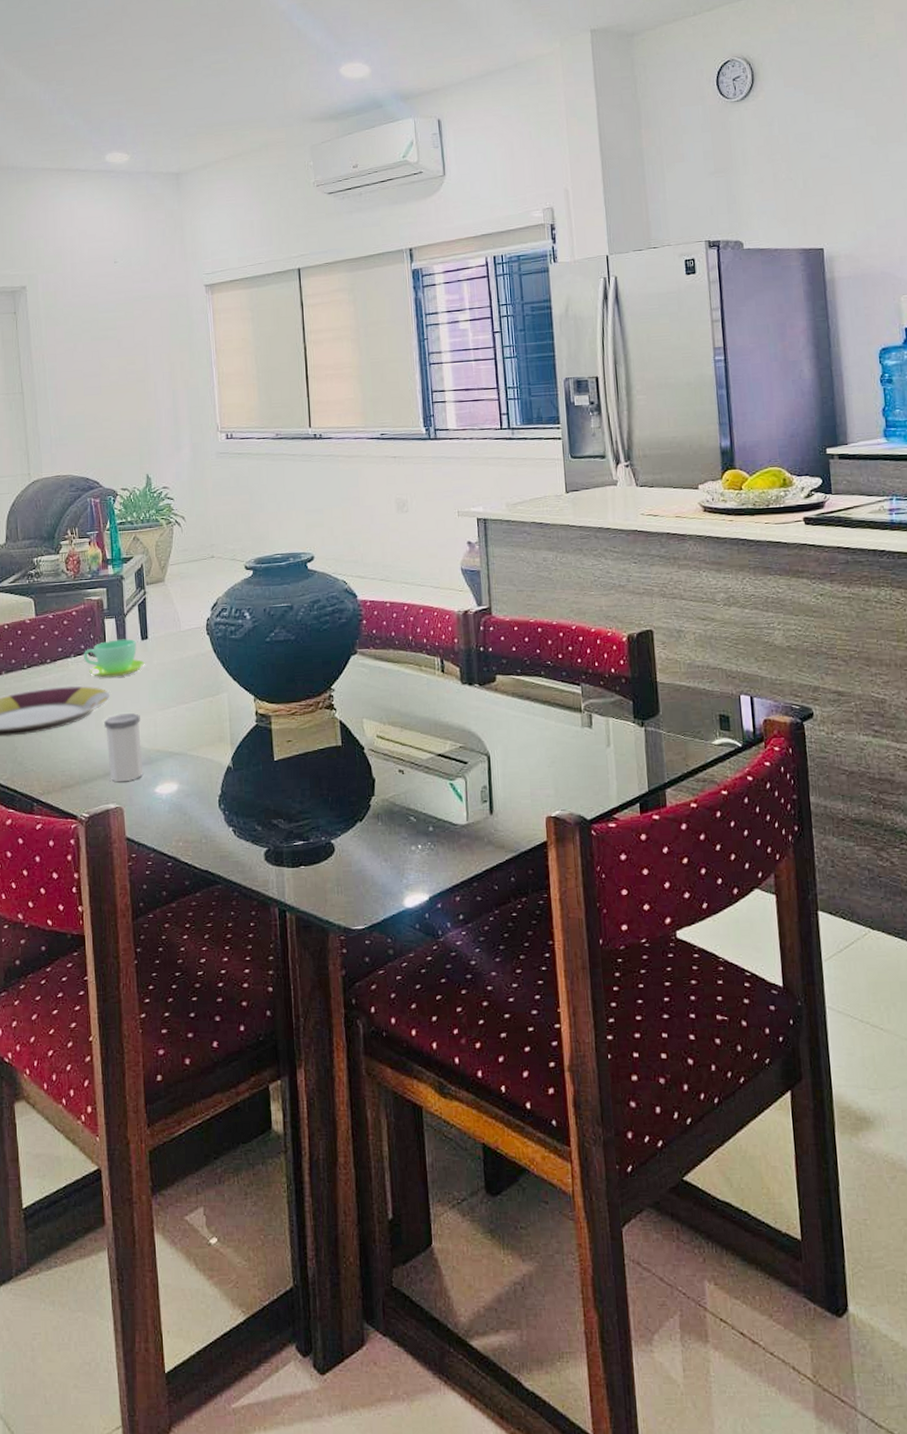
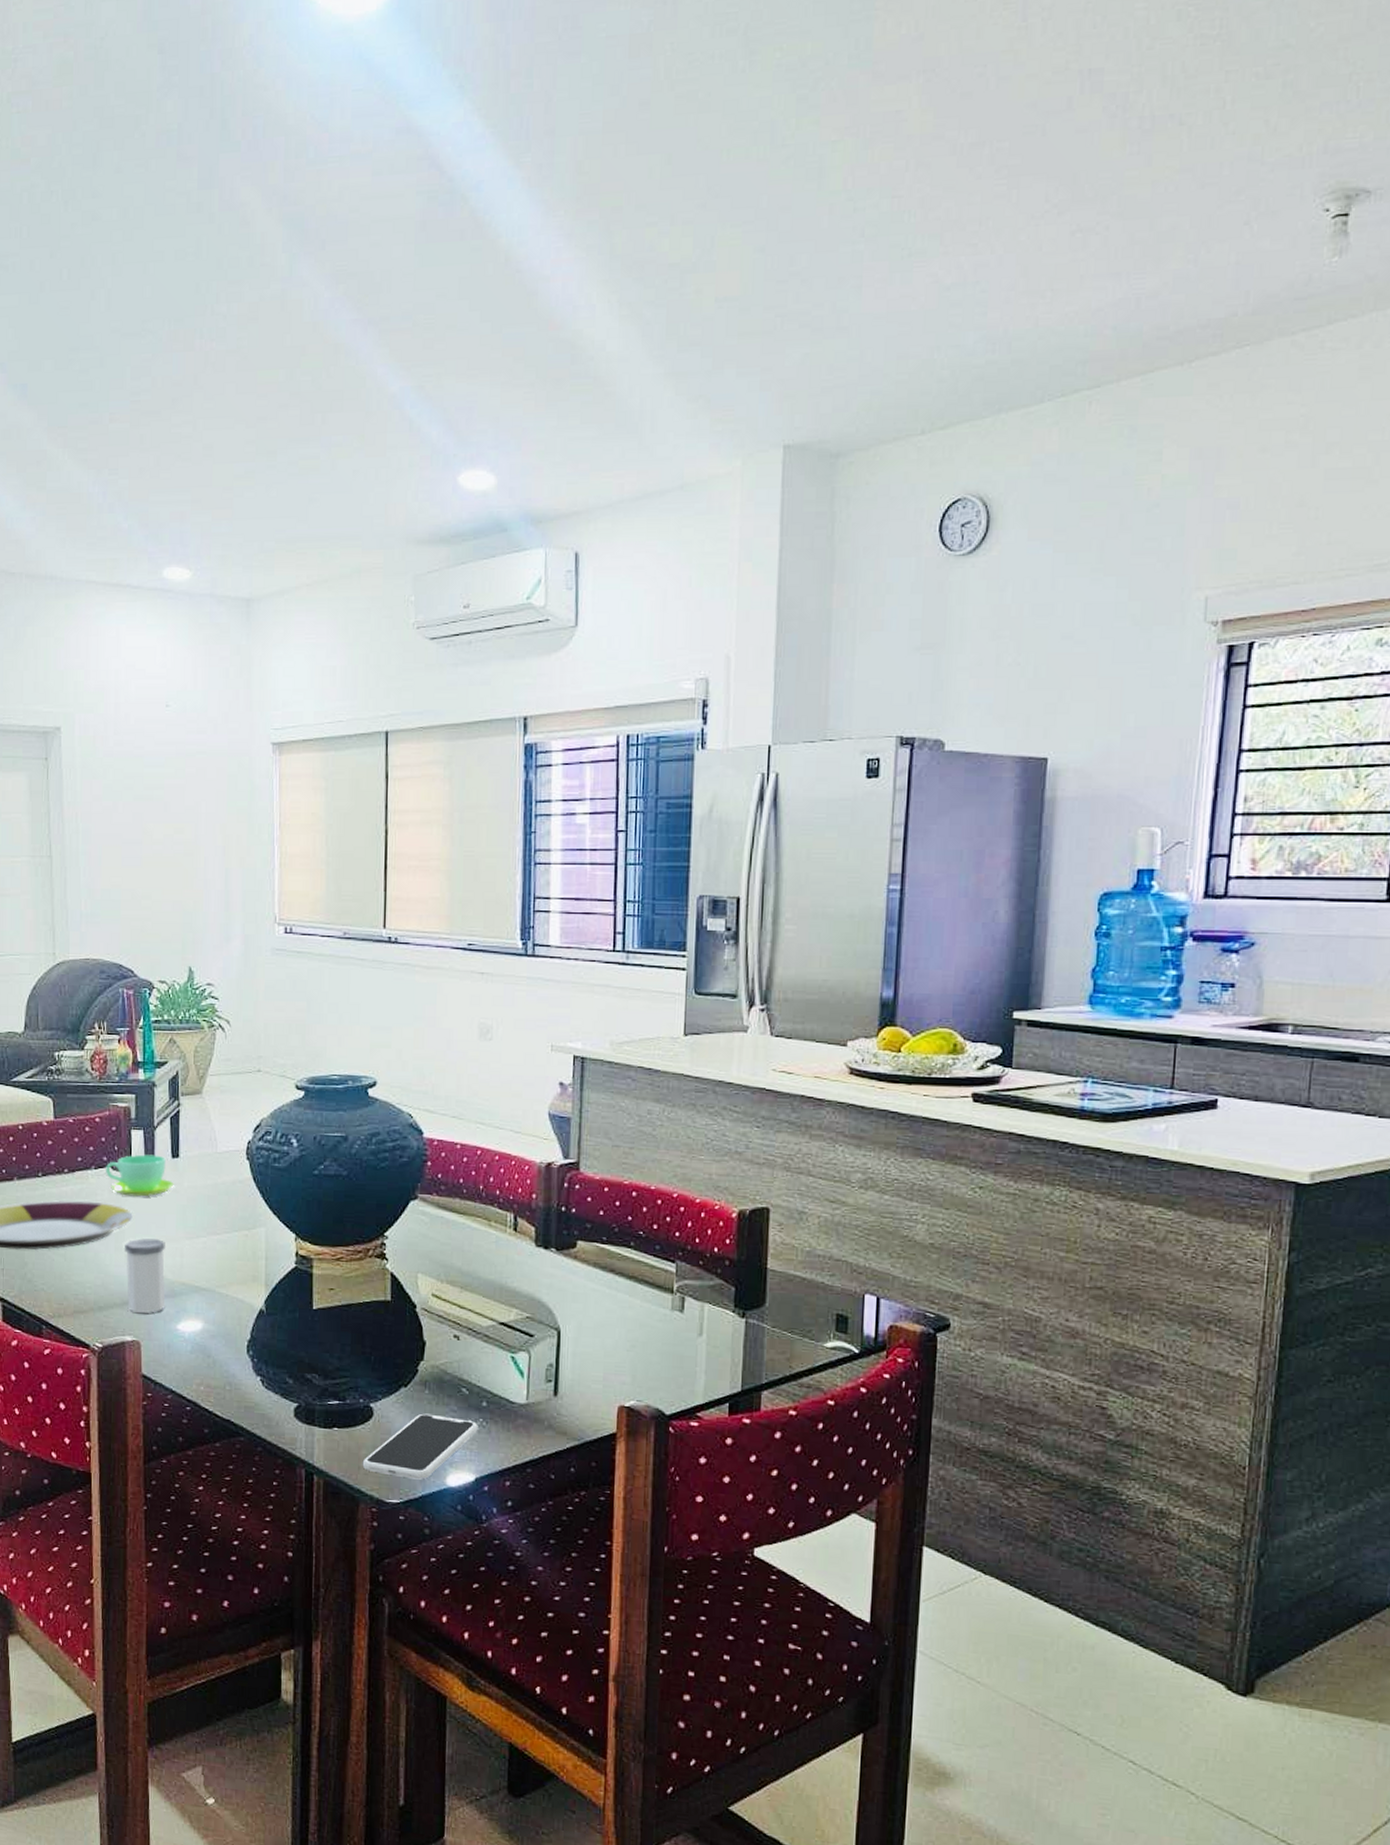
smartphone: none [328,843,428,905] -> present [362,1413,478,1480]

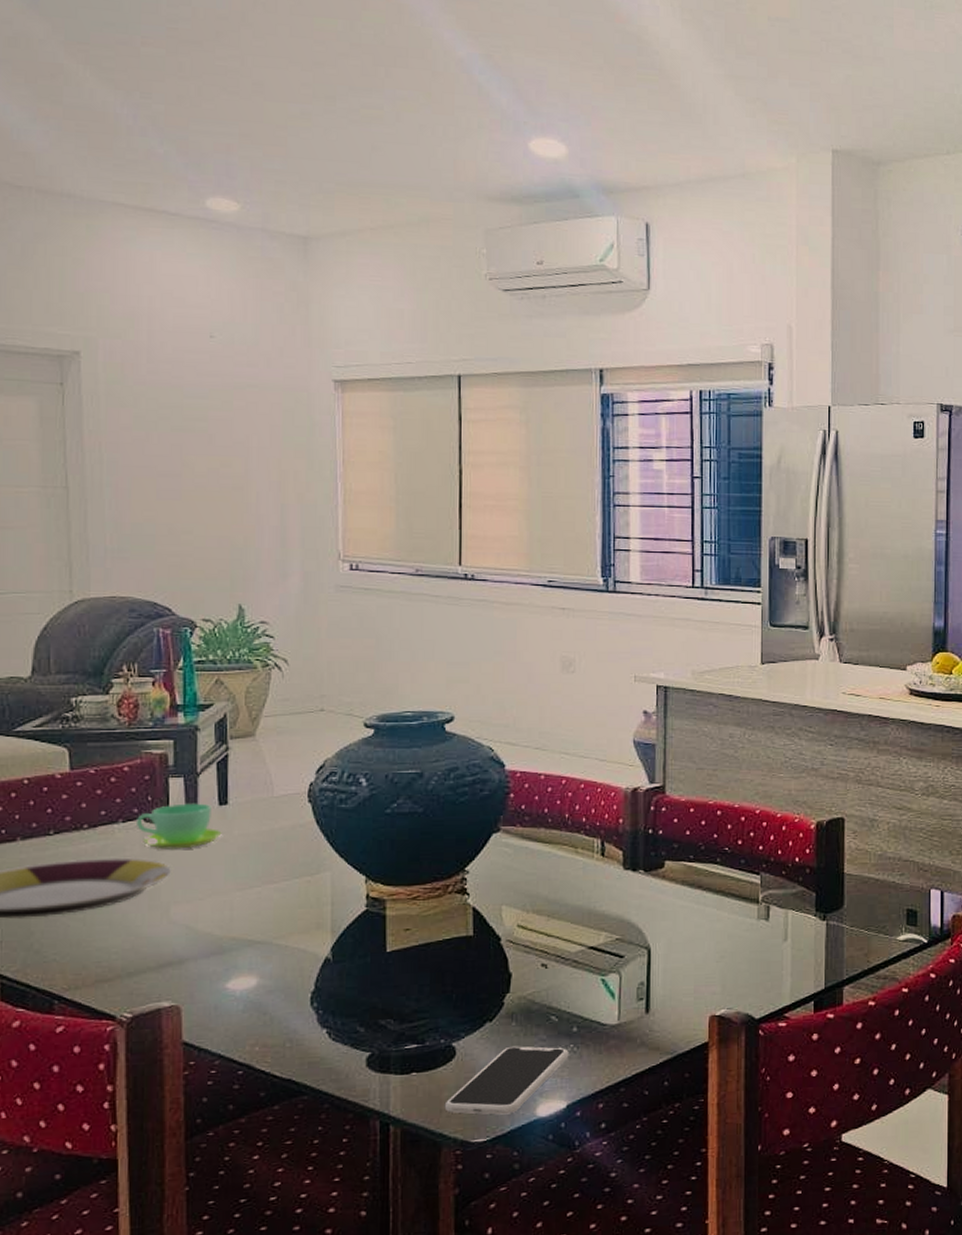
salt shaker: present [123,1238,166,1313] -> none [159,893,212,975]

